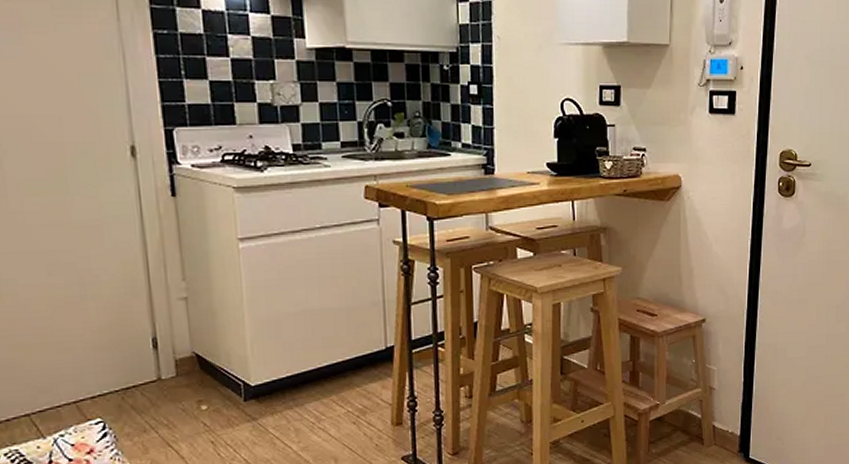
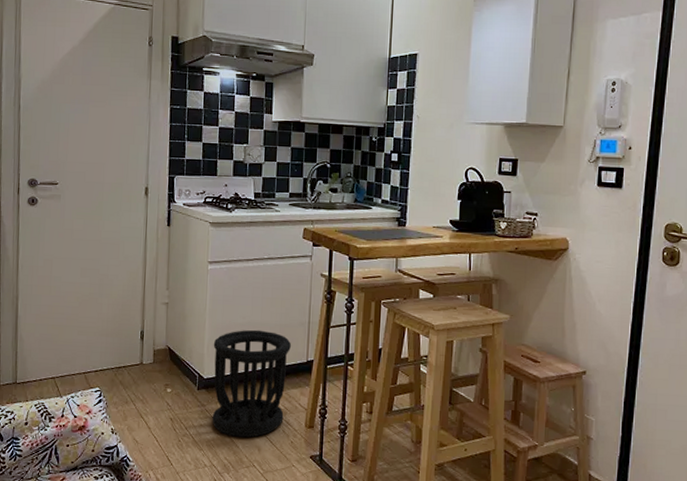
wastebasket: none [258,317,364,450] -> present [212,329,291,438]

